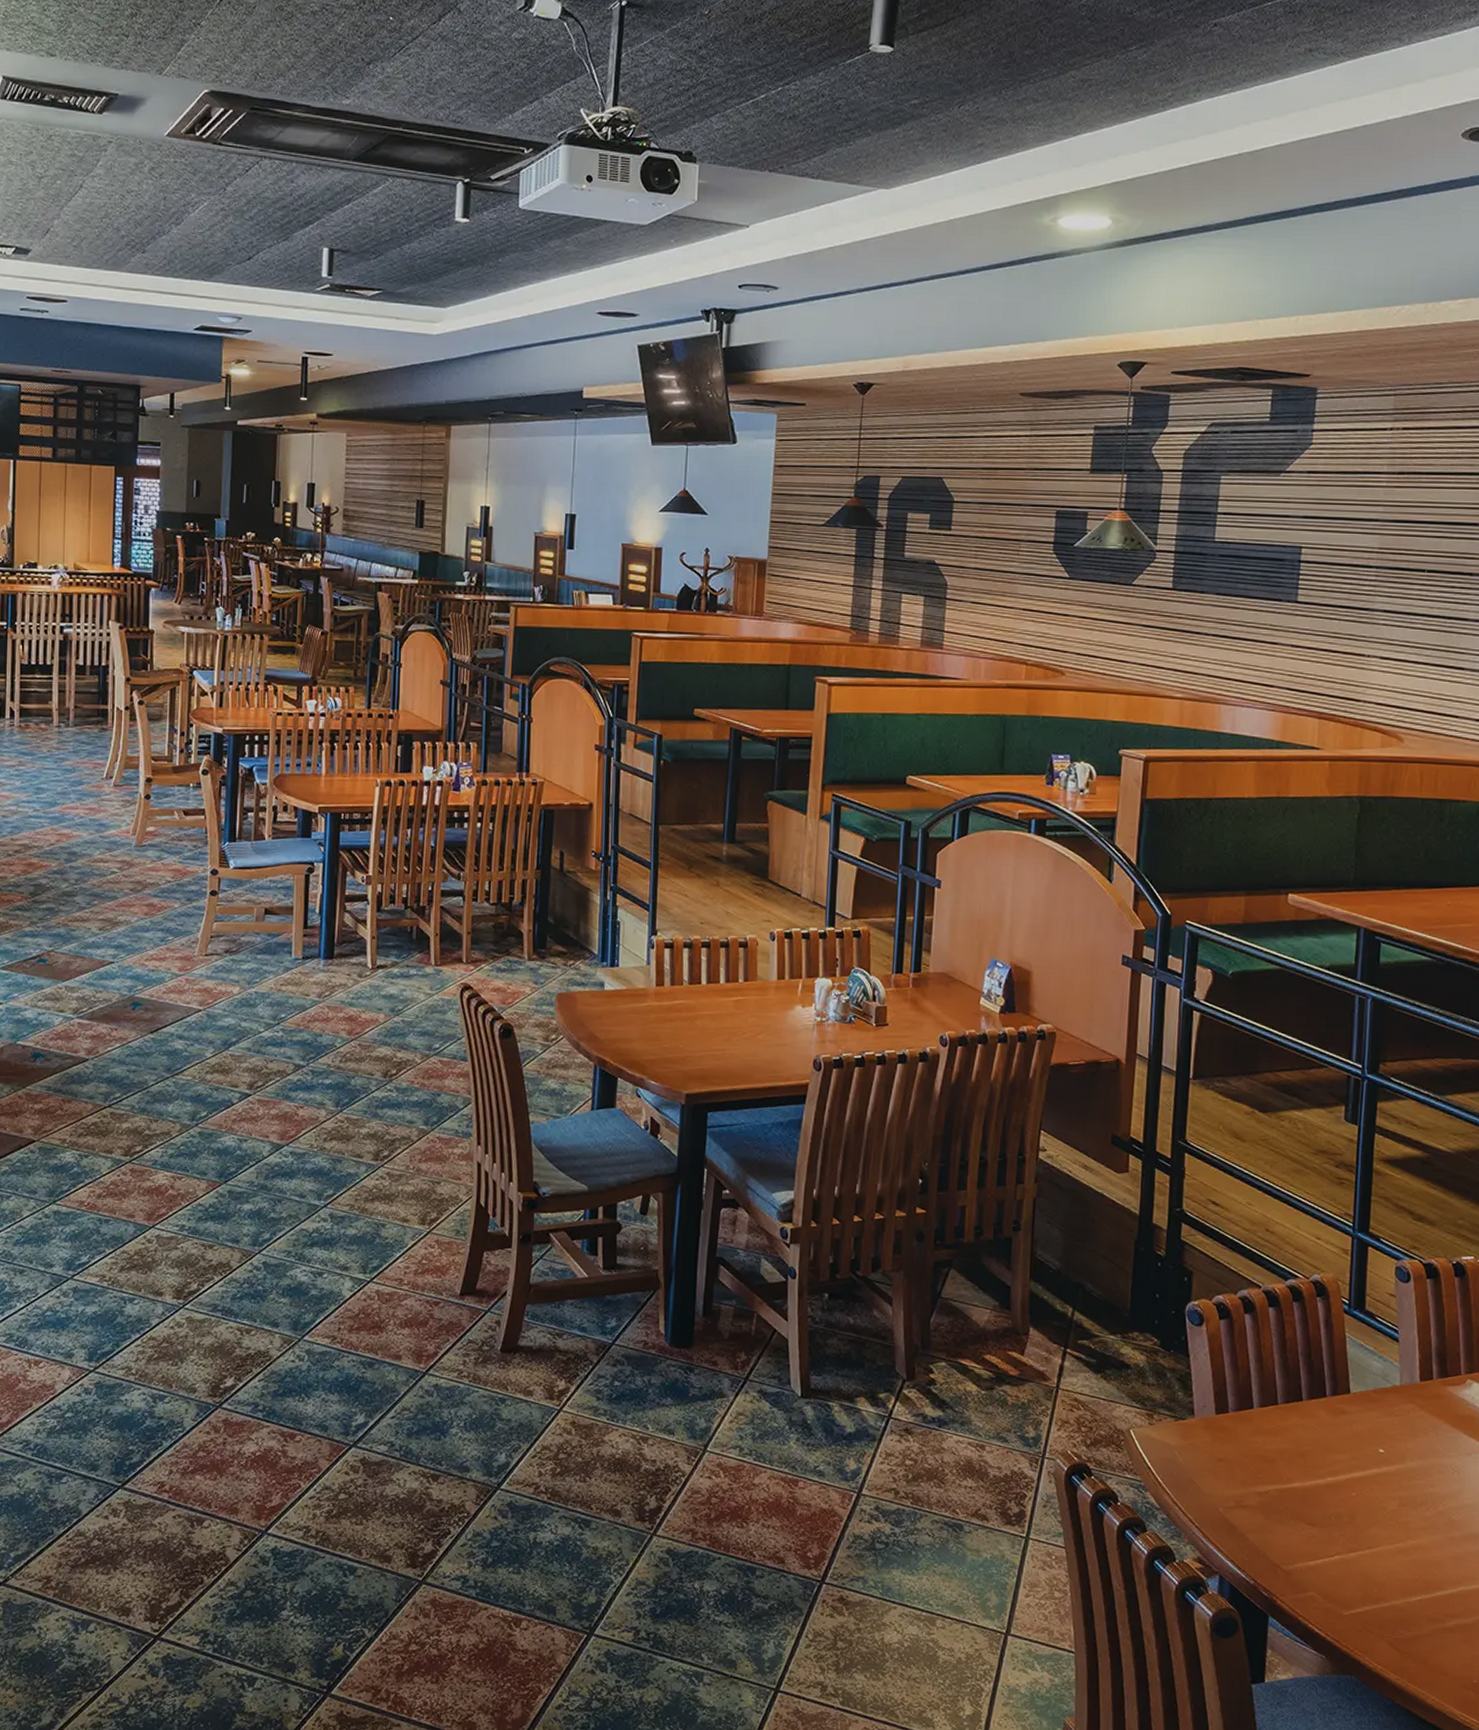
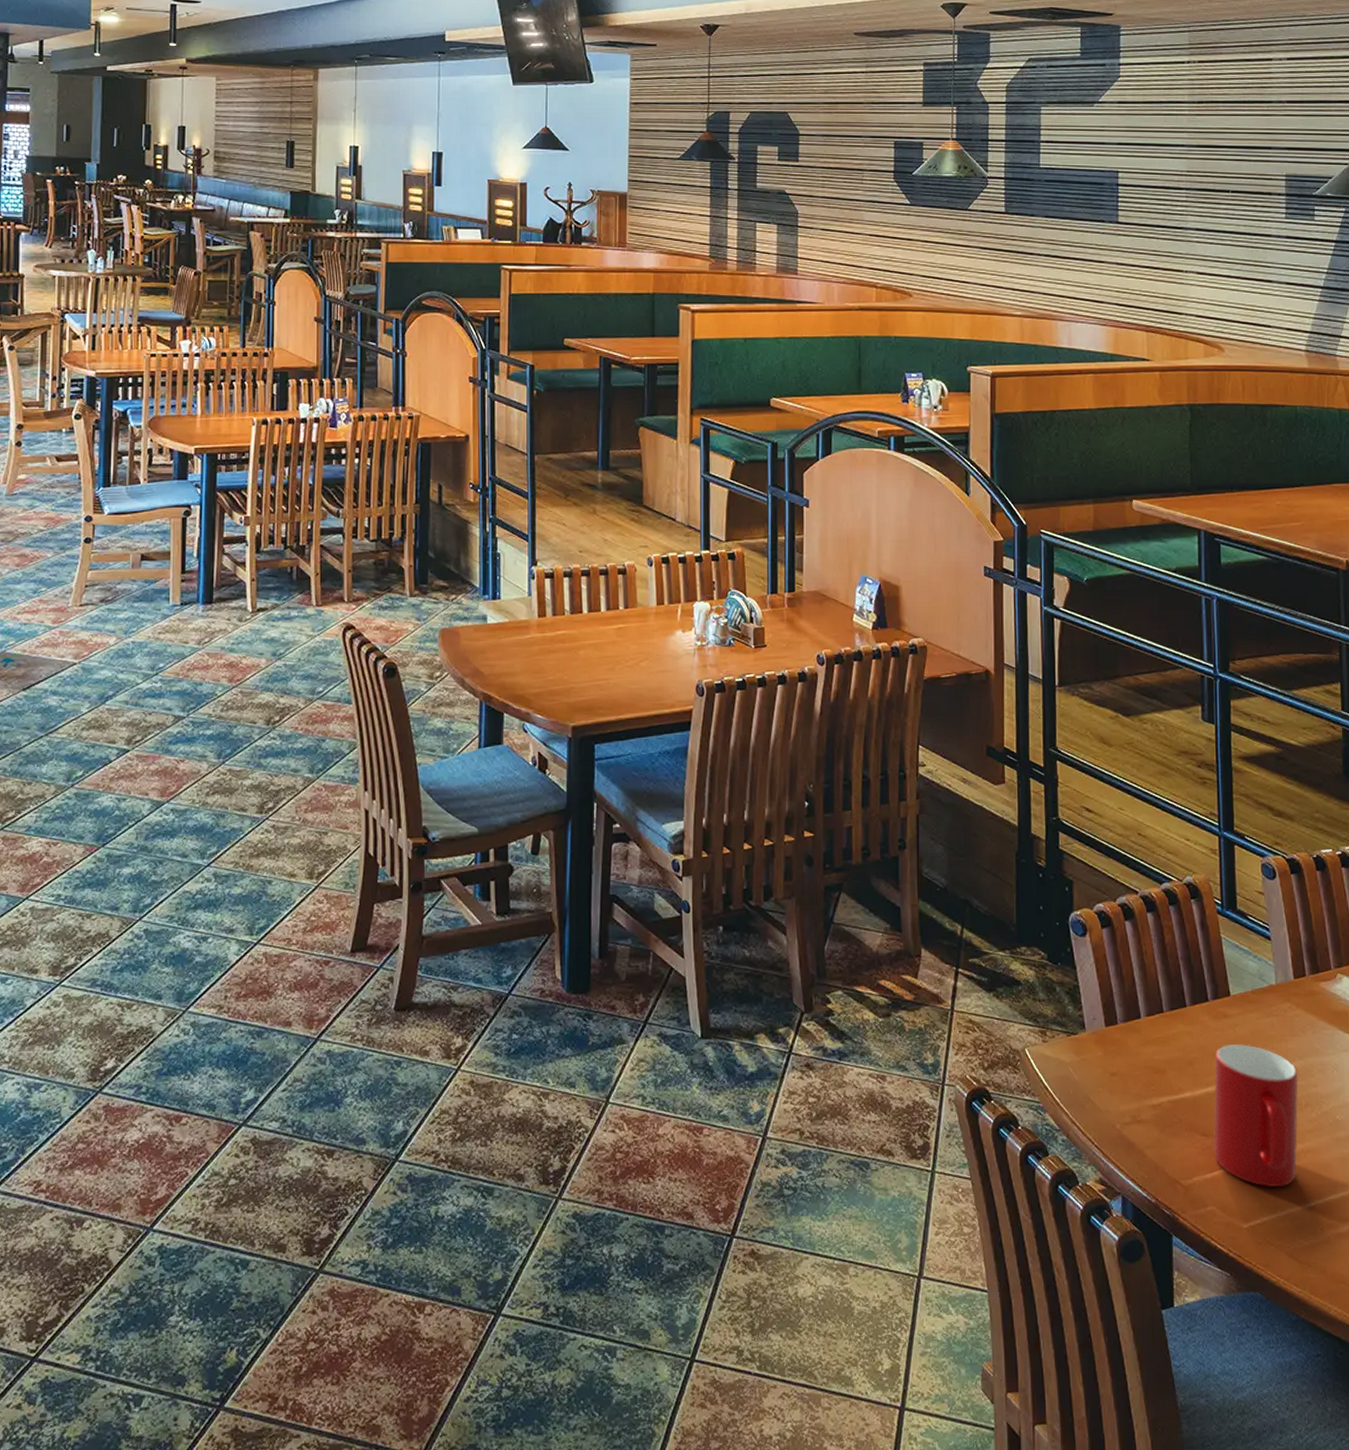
cup: none [1319,1440,1416,1579] -> present [1213,1044,1298,1187]

